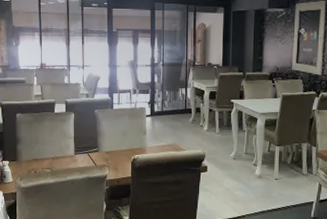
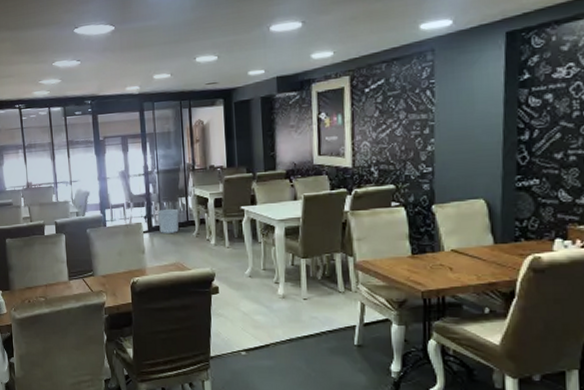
waste bin: none [160,97,179,118] -> present [157,208,179,233]

